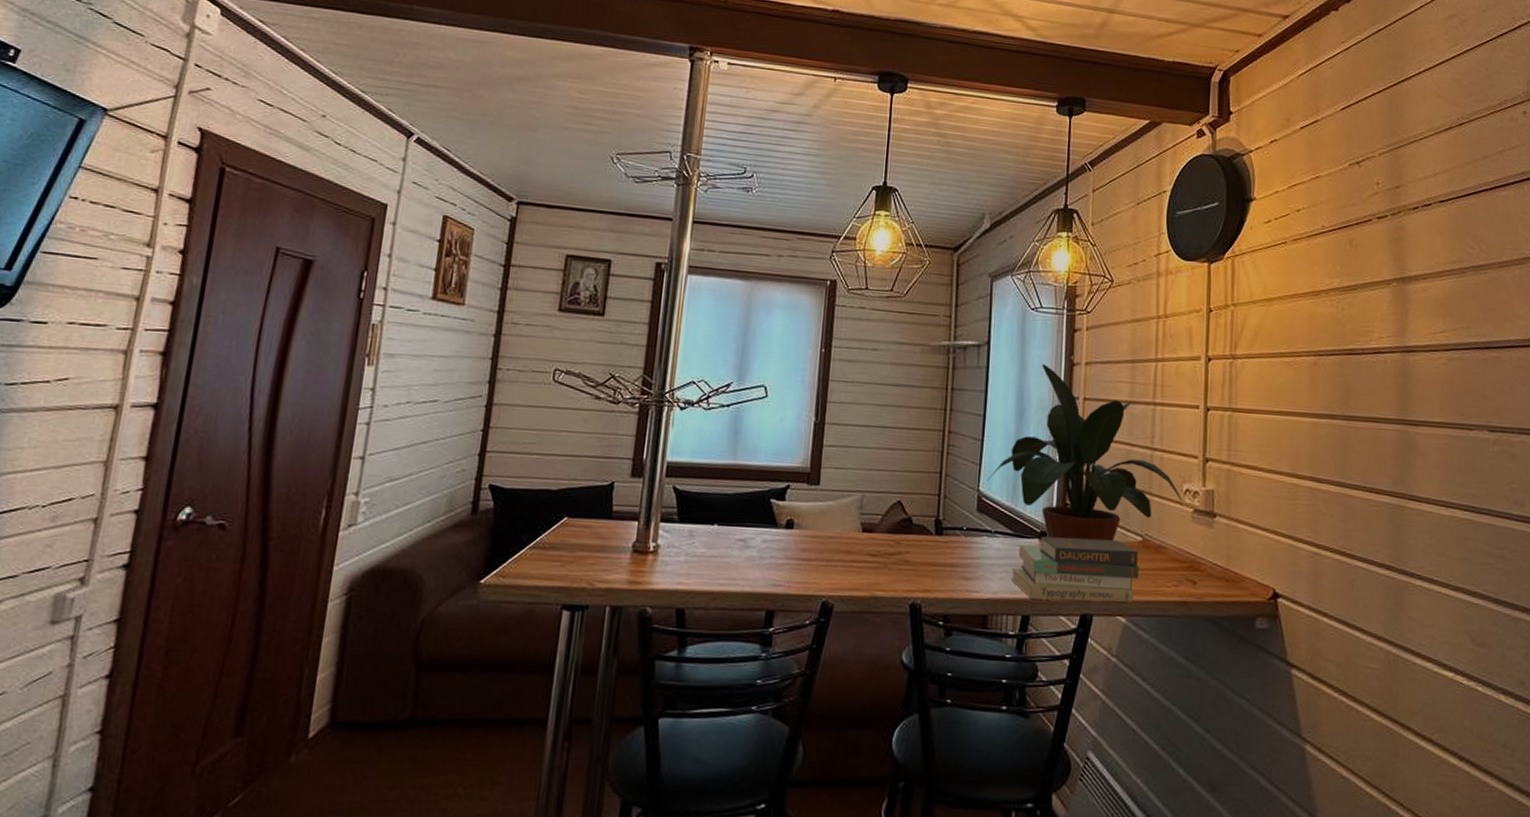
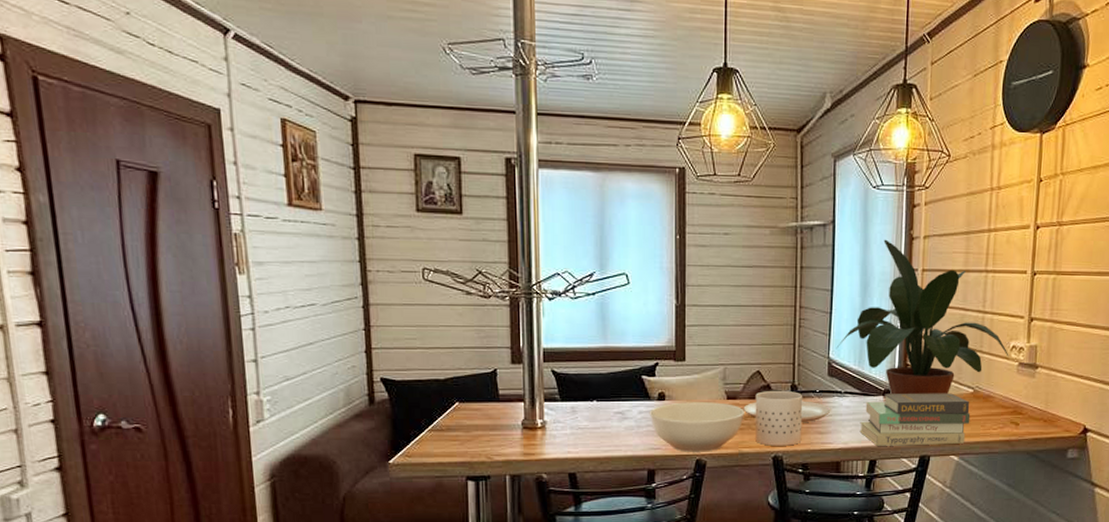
bowl: none [774,532,881,593] -> present [649,402,744,452]
plate: none [880,537,979,566] -> present [743,400,831,423]
mug: none [891,524,948,592] -> present [755,390,803,446]

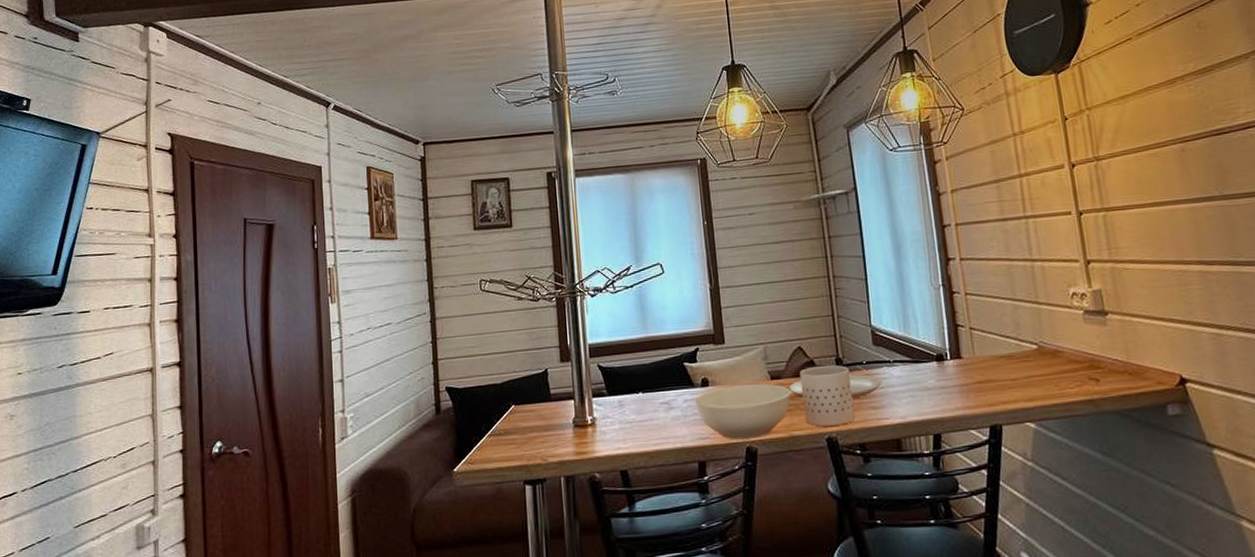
potted plant: present [836,239,1009,395] -> none [877,198,1071,359]
books: present [859,393,971,446] -> none [915,351,1041,418]

